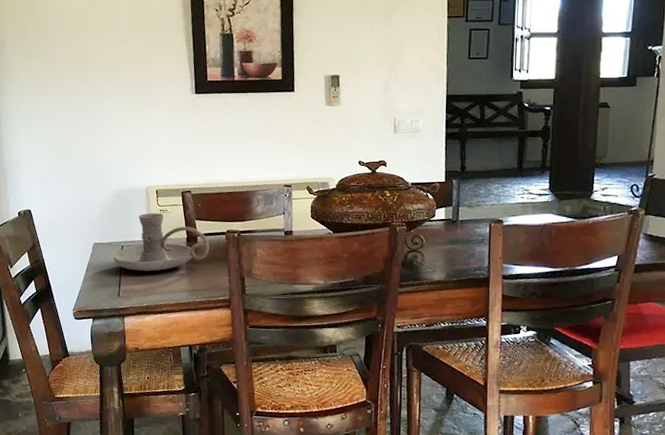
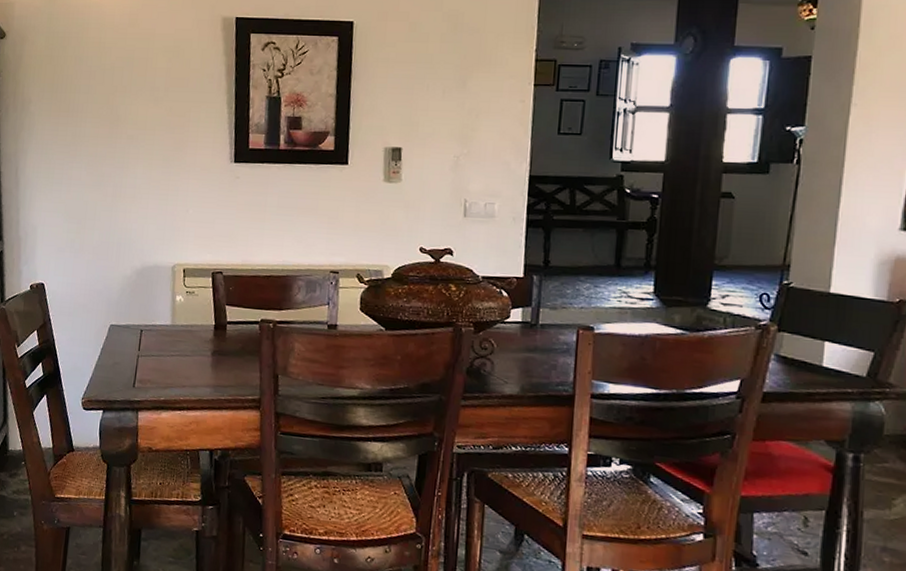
candle holder: present [113,213,209,271] -> none [130,294,240,361]

